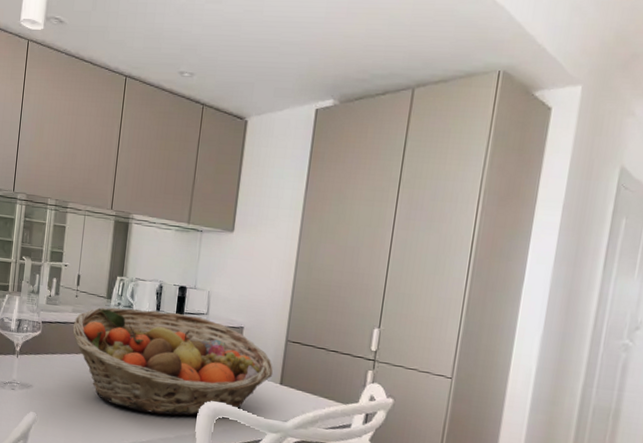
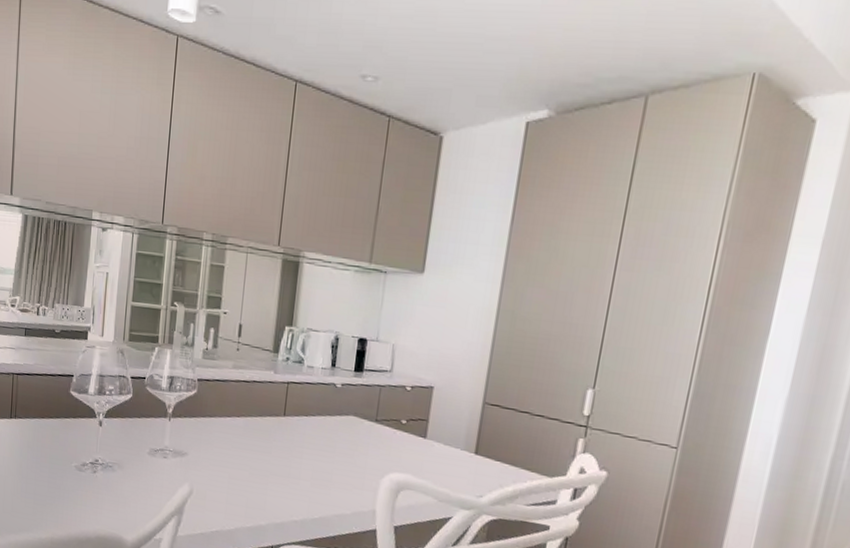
fruit basket: present [72,307,273,416] -> none [233,363,467,490]

